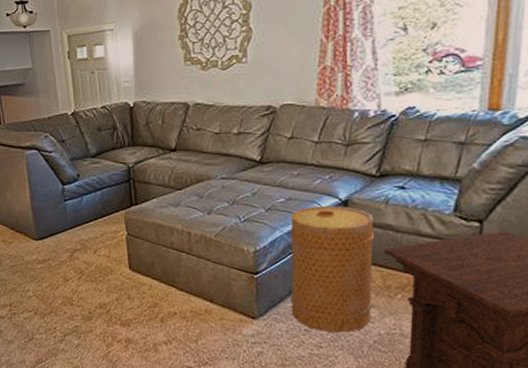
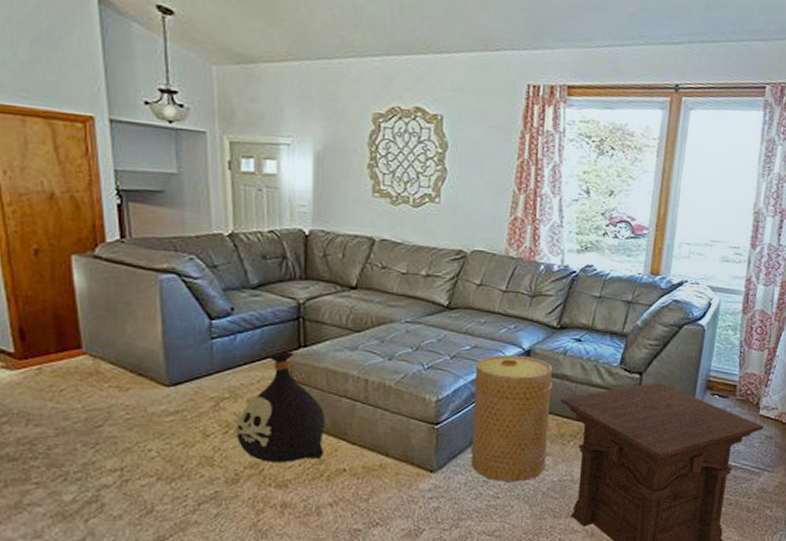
bag: none [87,209,157,305] -> present [235,351,325,462]

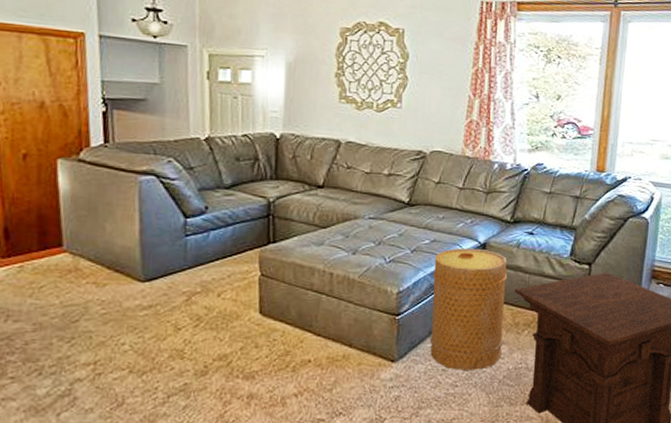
bag: present [235,351,325,462] -> none [205,247,292,354]

